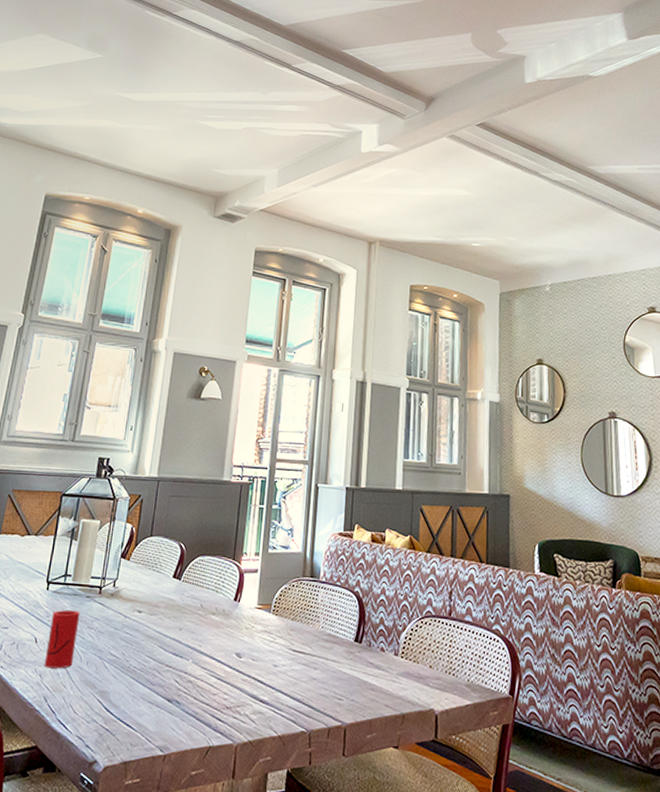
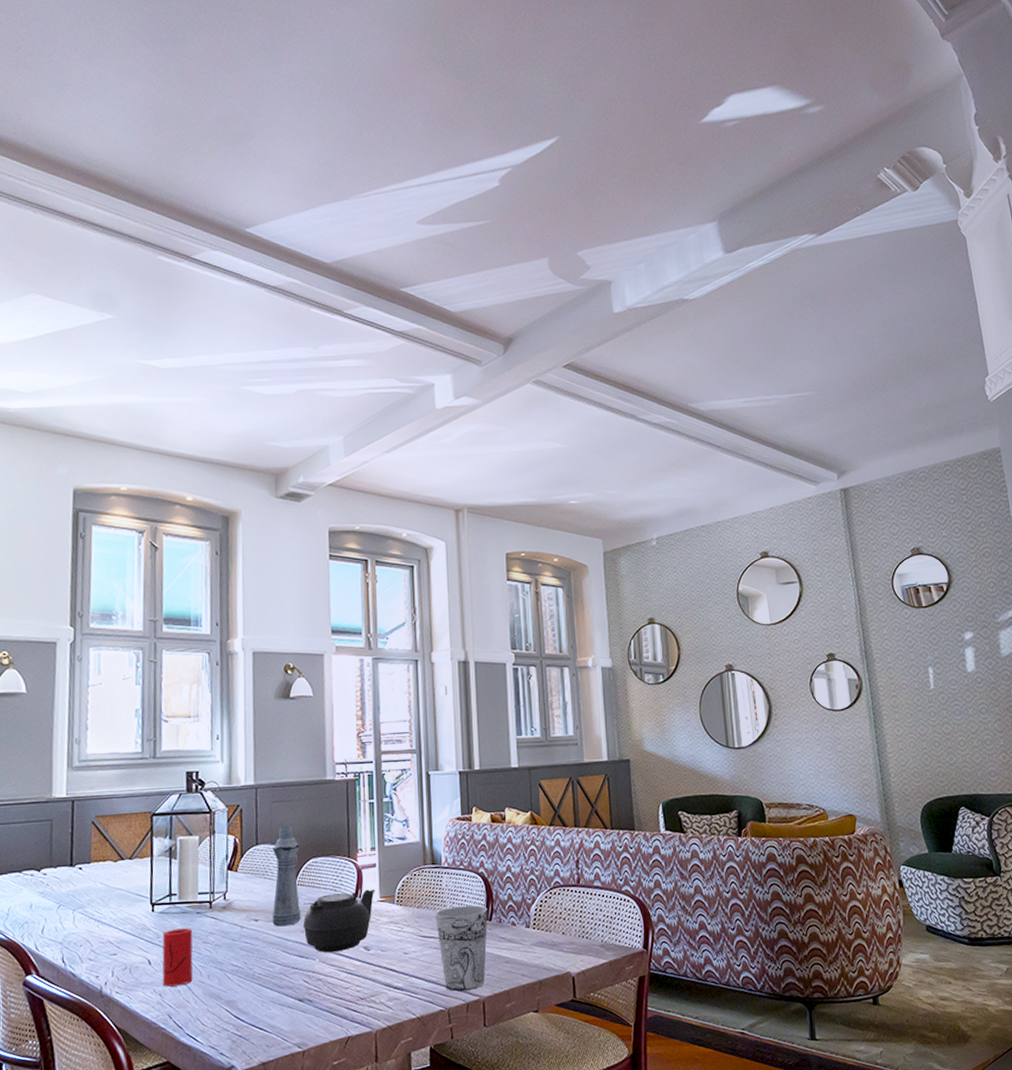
bottle: none [154,521,190,622] -> present [272,826,302,927]
teapot: none [182,594,254,655] -> present [302,889,375,953]
cup: none [307,623,359,714] -> present [435,905,488,991]

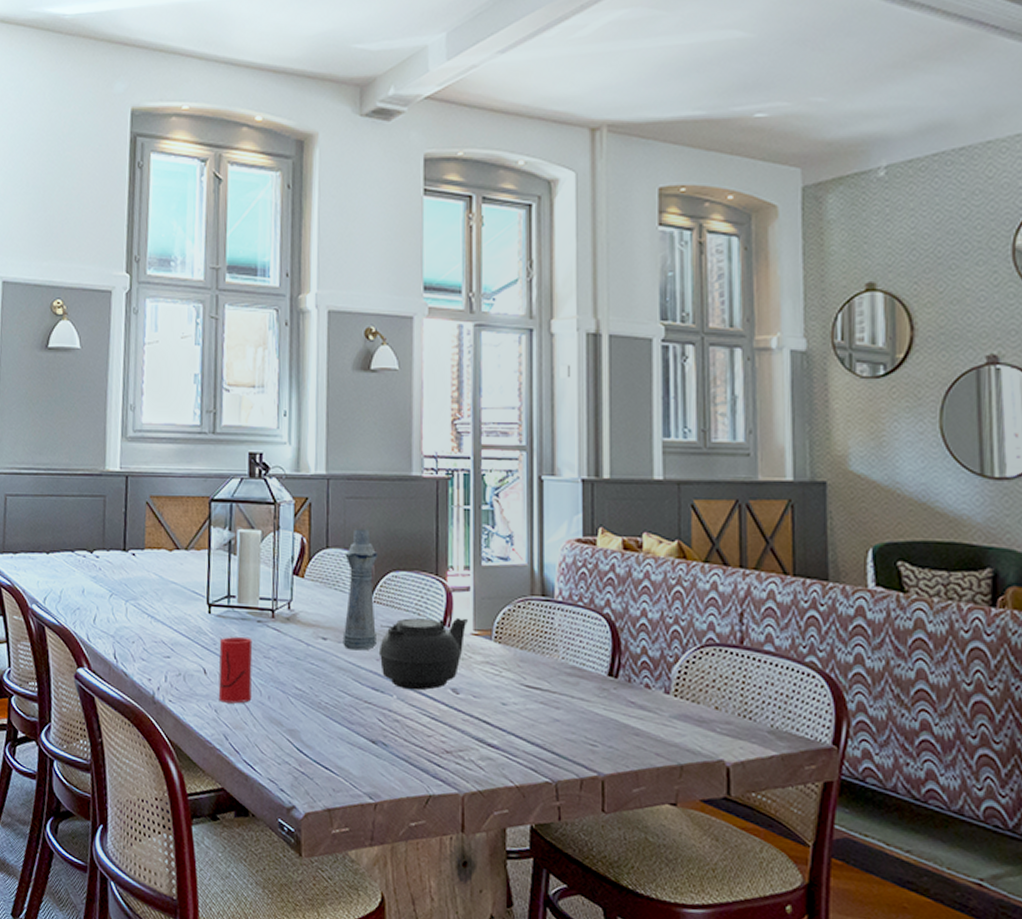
cup: present [435,905,488,991] -> none [543,653,613,763]

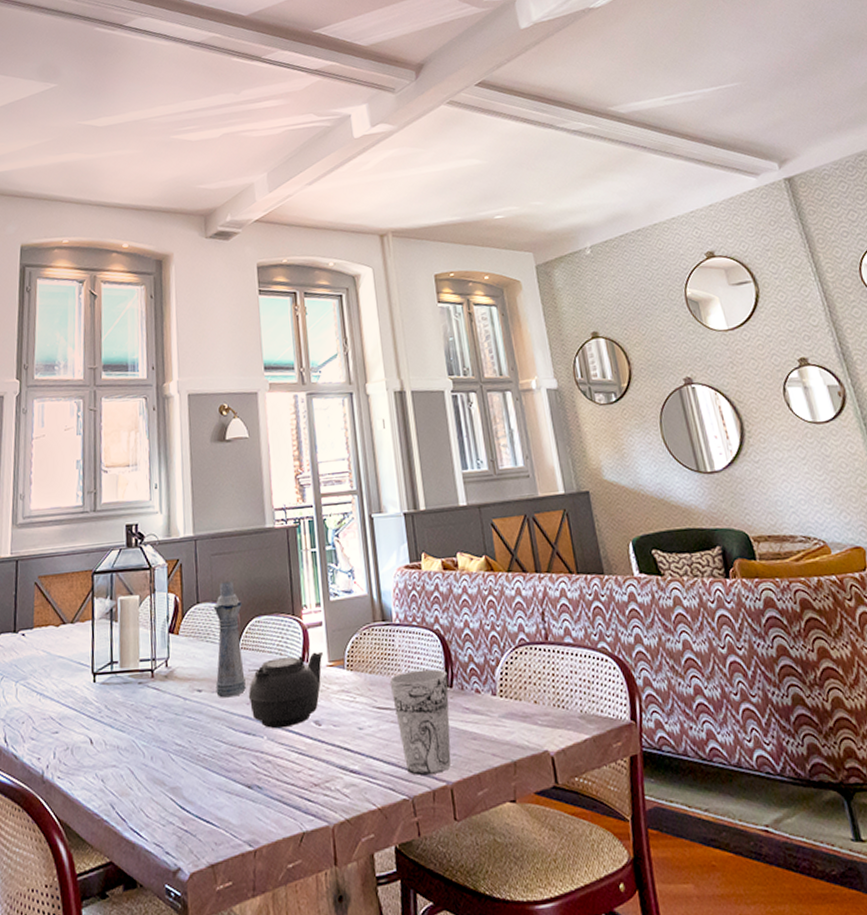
cup: present [218,637,253,704] -> none [104,701,136,771]
cup: none [543,653,613,763] -> present [389,669,452,775]

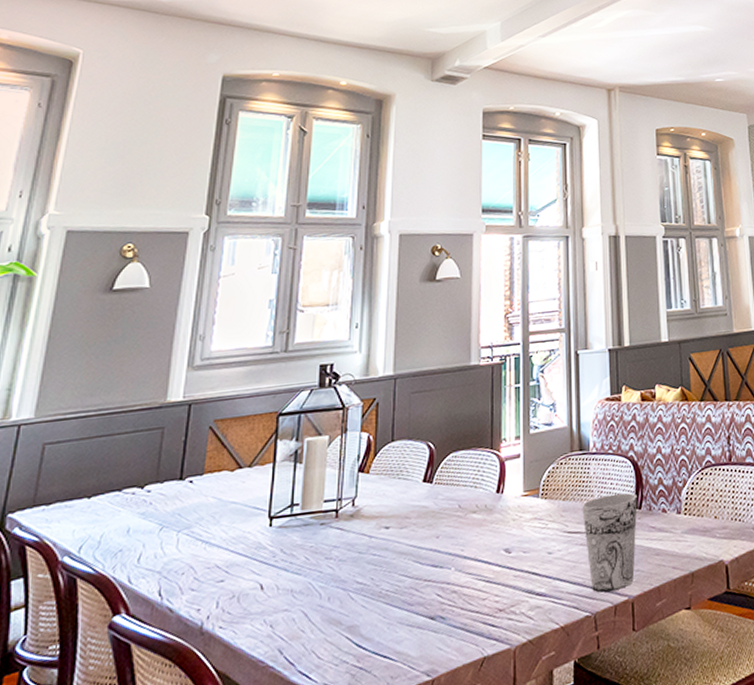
bottle: present [213,581,247,698] -> none [405,418,439,534]
teapot: present [247,651,323,729] -> none [438,482,518,560]

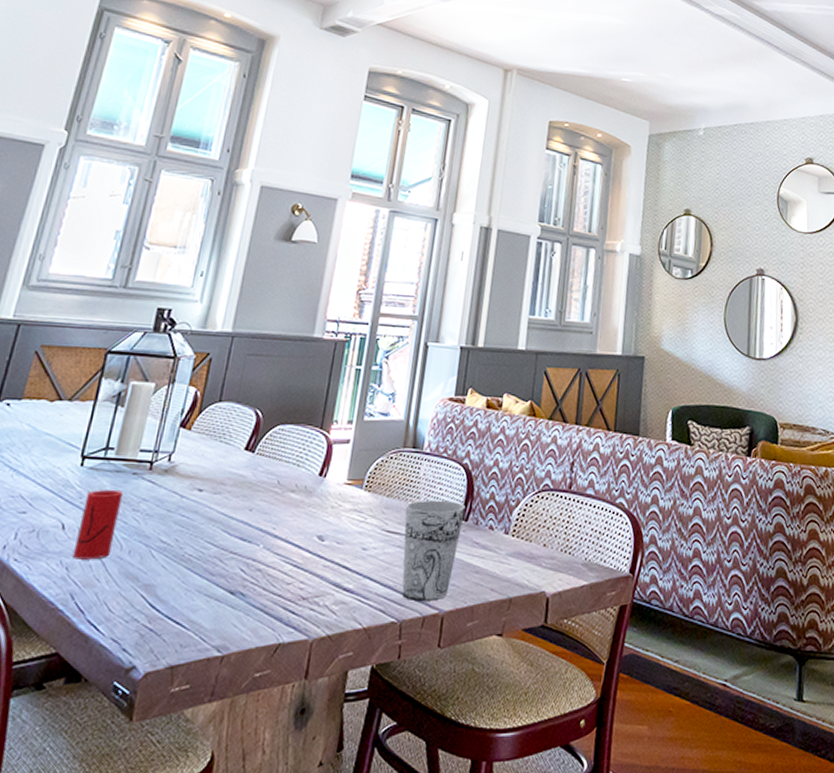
cup: none [275,542,315,616] -> present [72,490,124,560]

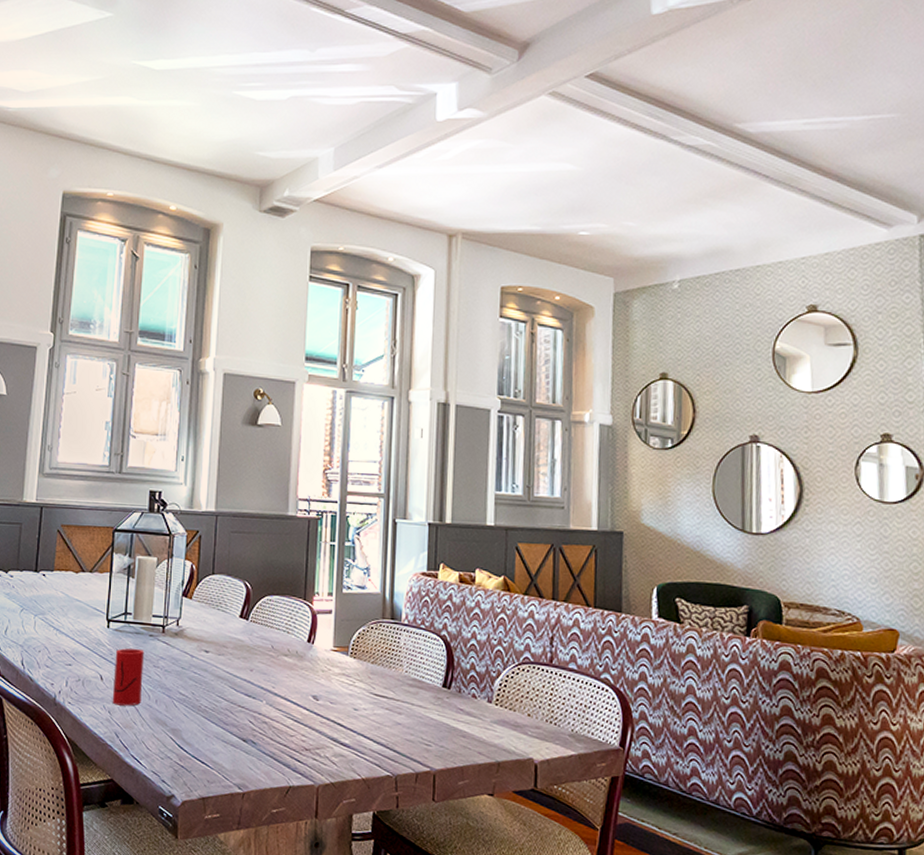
cup: present [402,500,466,601] -> none [390,668,447,760]

